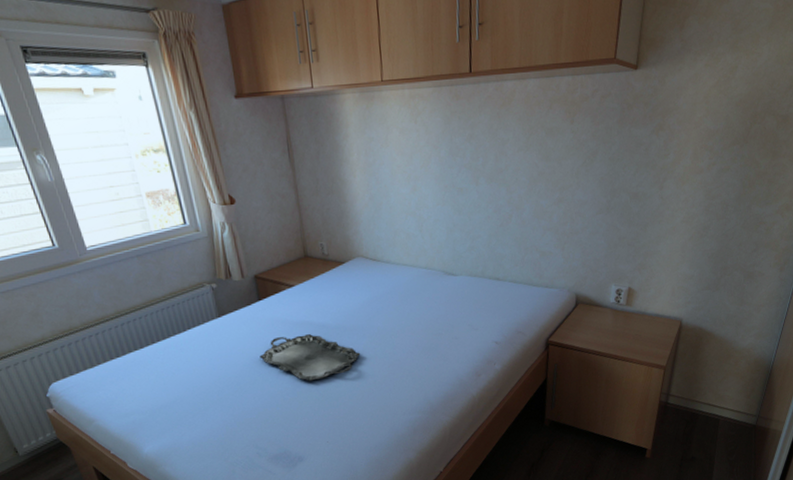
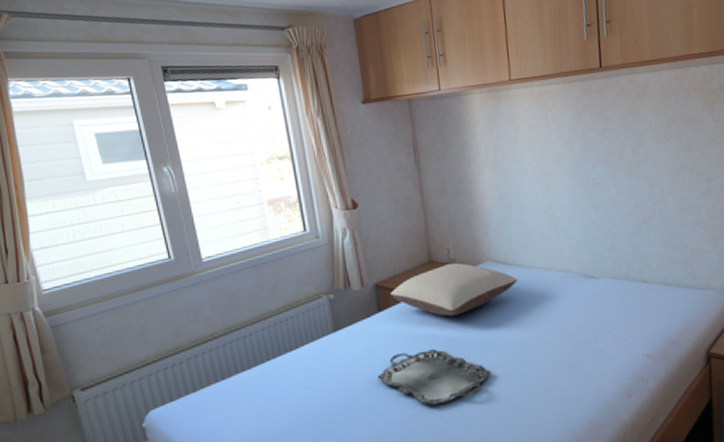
pillow: none [269,258,386,306] -> present [390,263,518,317]

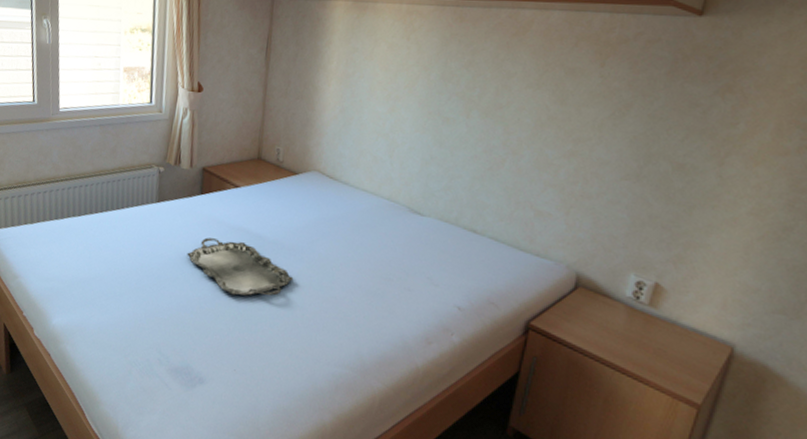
pillow: present [390,263,518,317] -> none [215,165,341,217]

